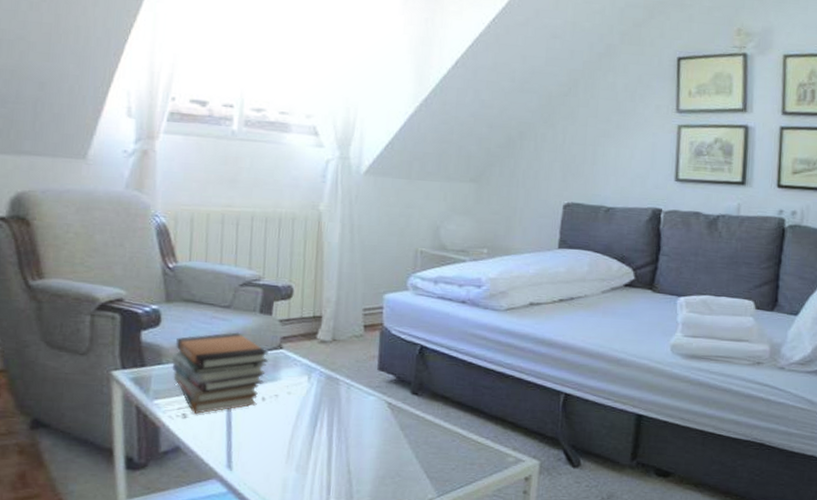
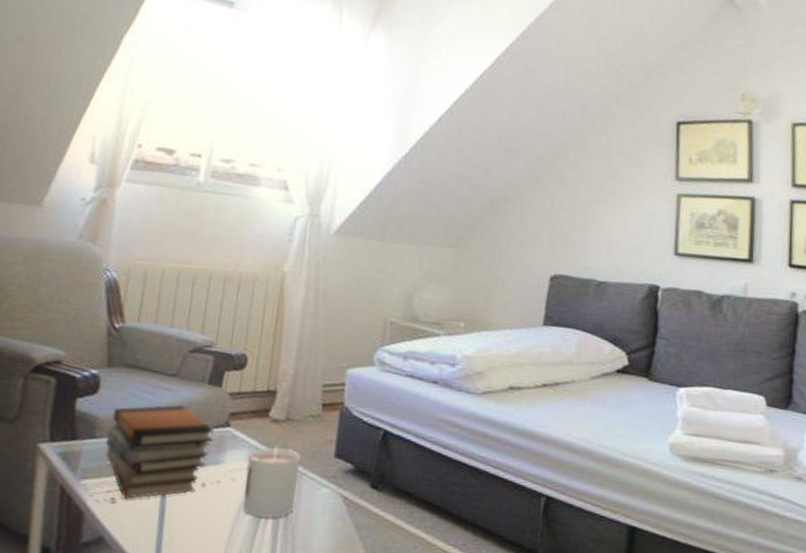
candle: none [300,362,349,424] -> present [243,445,302,518]

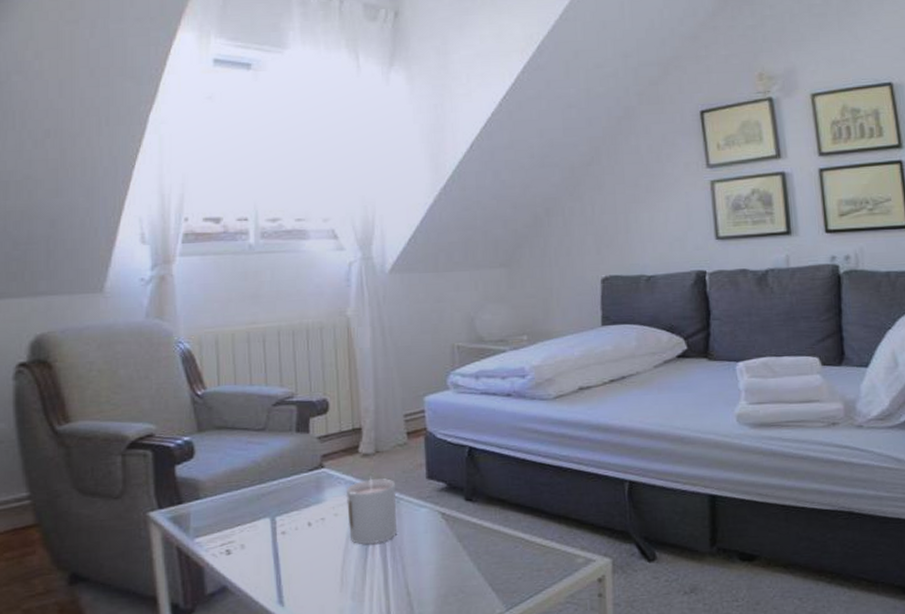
book stack: present [105,405,214,499] -> none [209,455,310,548]

